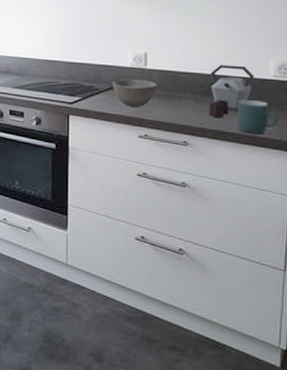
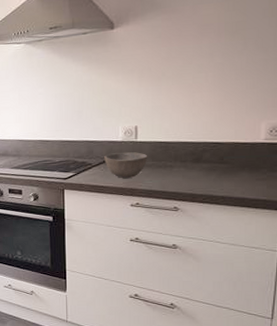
kettle: present [209,65,255,118] -> none [199,131,245,183]
mug: present [238,100,278,134] -> none [228,164,268,196]

